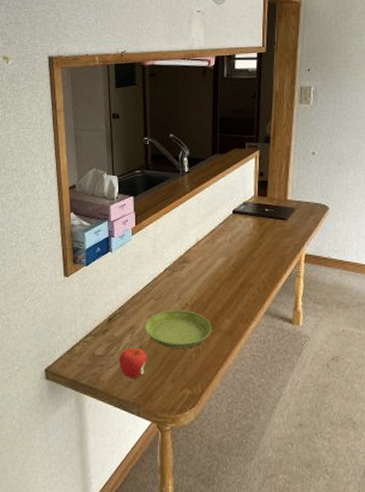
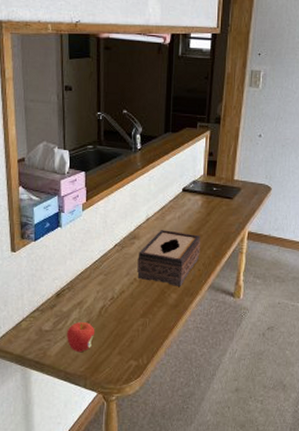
saucer: present [145,310,212,349] -> none [93,285,159,322]
tissue box: none [188,253,254,312] -> present [137,230,200,286]

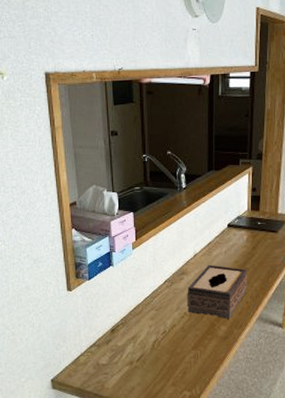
apple: present [67,322,95,353] -> none [123,356,150,385]

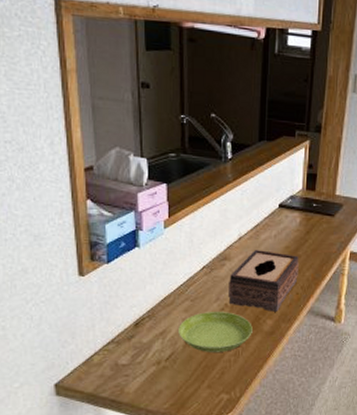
saucer: none [147,319,209,354] -> present [179,312,253,352]

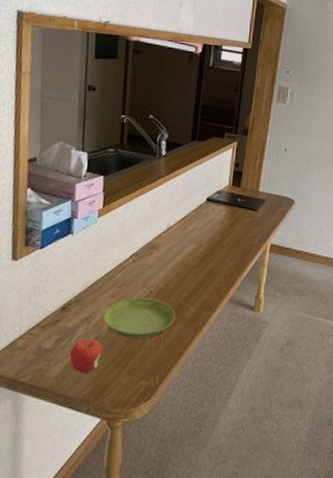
apple: none [148,354,181,388] -> present [70,339,103,374]
tissue box: present [228,250,299,312] -> none [154,240,223,300]

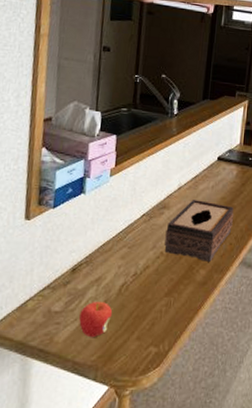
saucer: present [103,298,175,338] -> none [113,259,186,302]
tissue box: none [154,240,223,300] -> present [164,200,234,262]

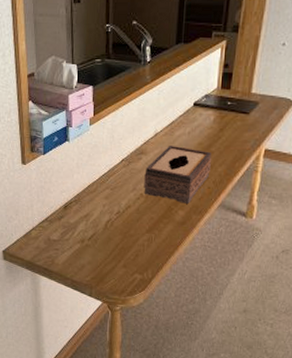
apple: present [79,302,113,338] -> none [74,234,101,263]

